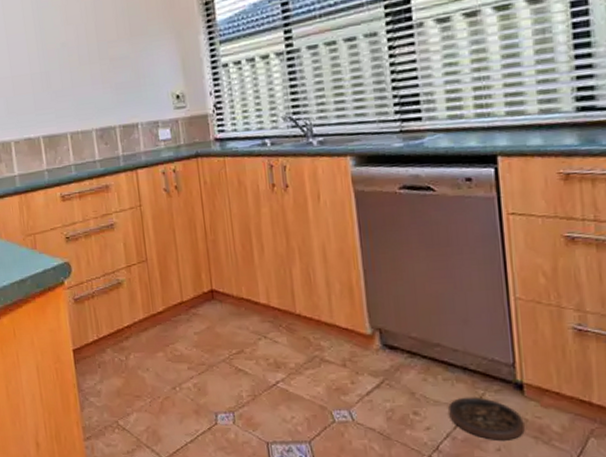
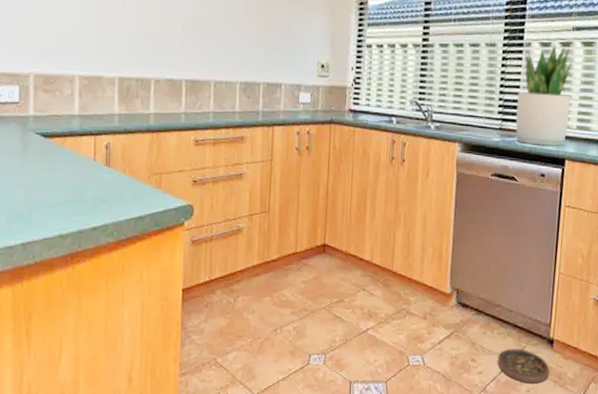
planter: none [416,16,494,145] -> present [515,43,572,146]

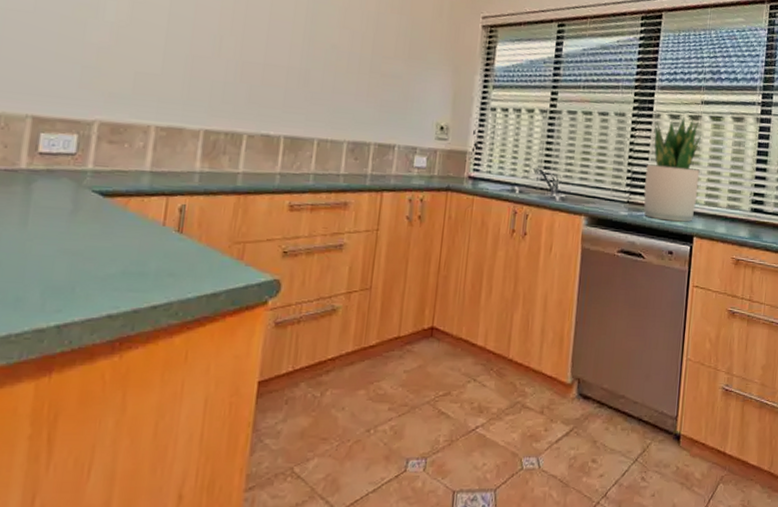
pet bowl: present [498,348,550,385] -> none [620,446,676,488]

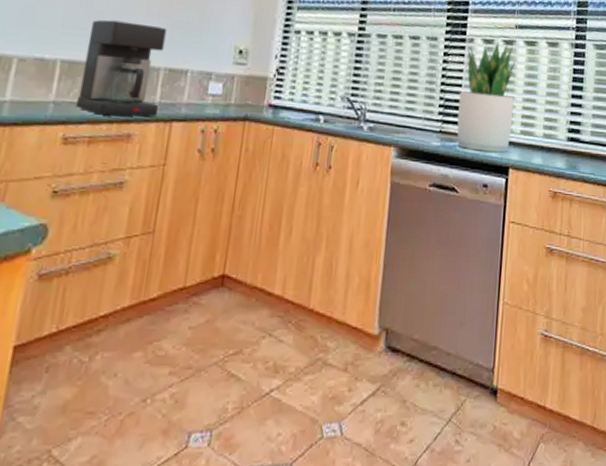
coffee maker: none [300,99,375,187] -> present [77,19,167,117]

